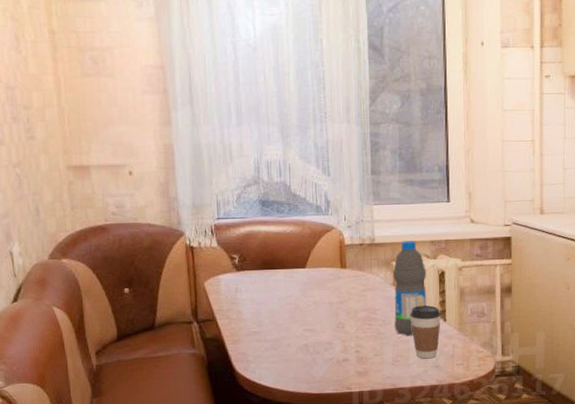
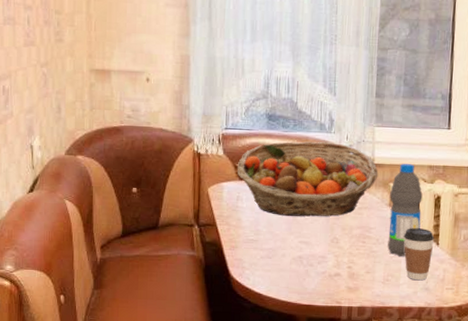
fruit basket: none [232,225,380,304] -> present [237,141,379,217]

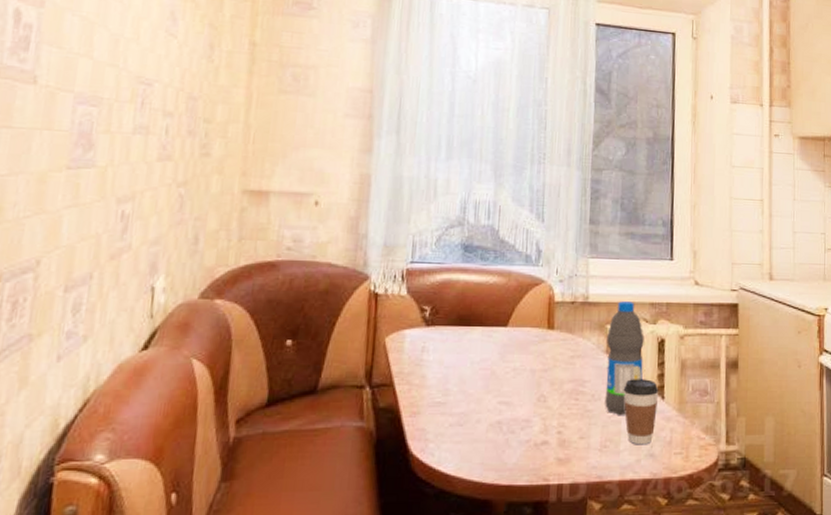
fruit basket: present [237,141,379,217] -> none [423,277,594,370]

